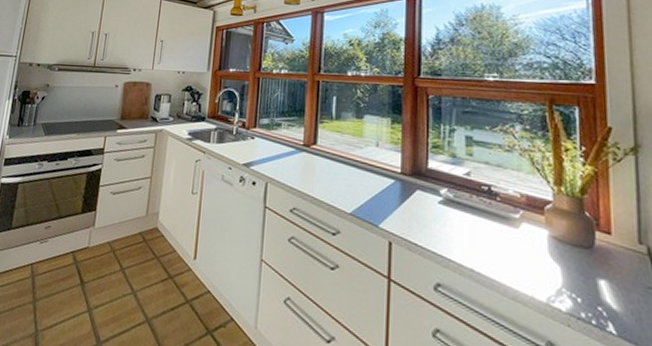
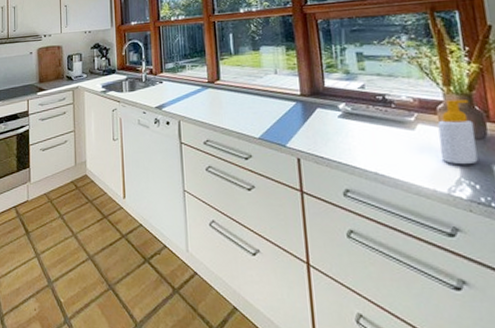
soap bottle: none [543,201,583,275] -> present [437,99,478,165]

